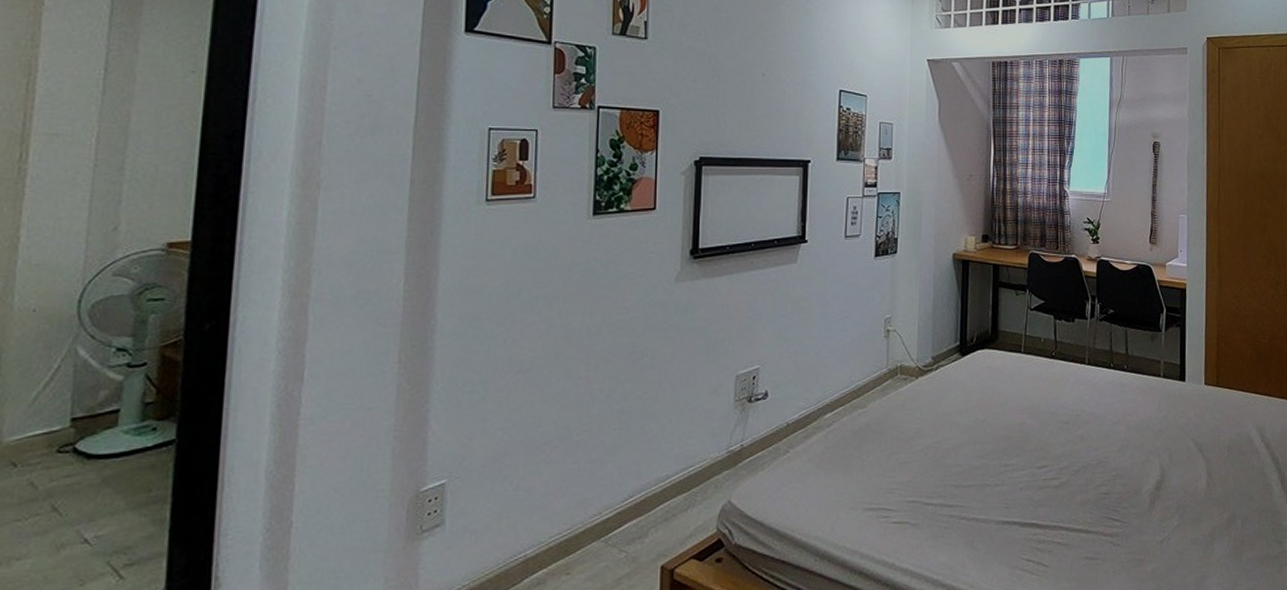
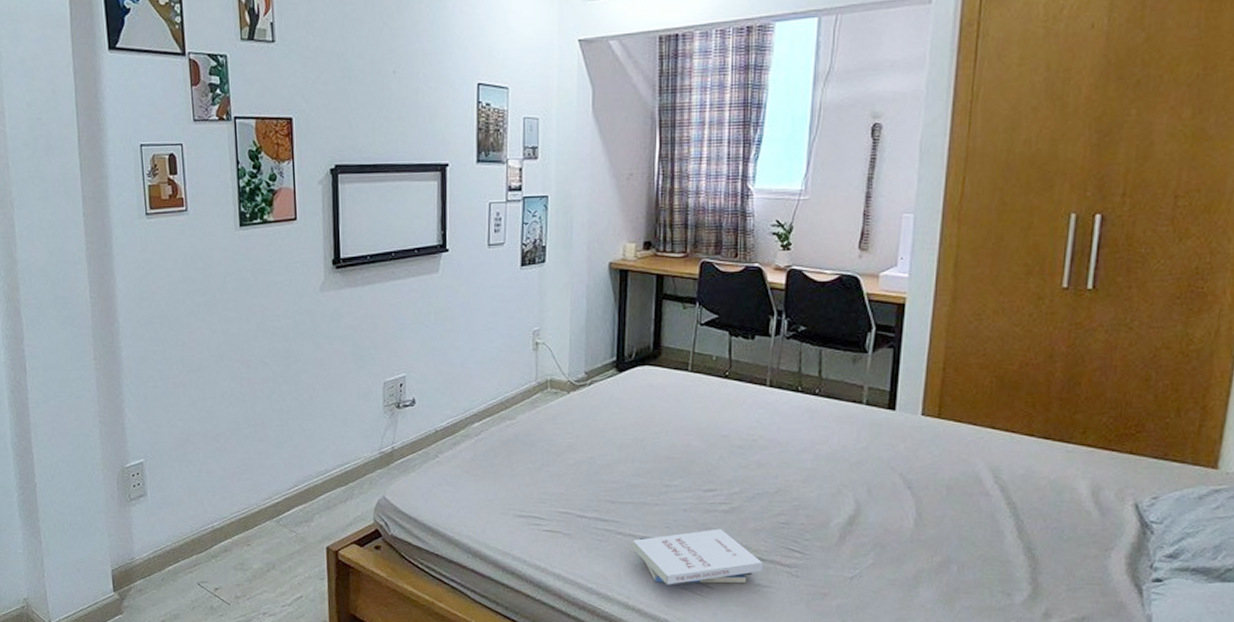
books: none [975,504,1090,568] -> present [632,528,764,585]

